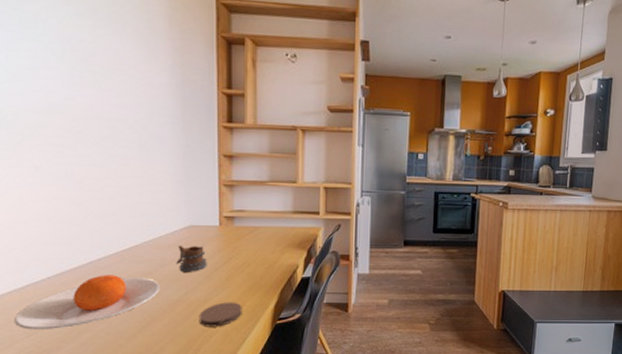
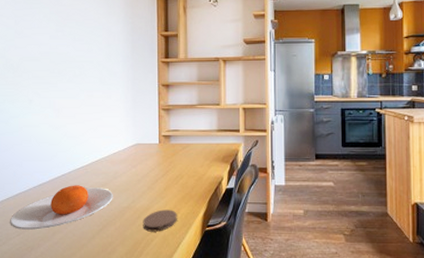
mug: present [176,245,207,272] -> none [126,160,150,183]

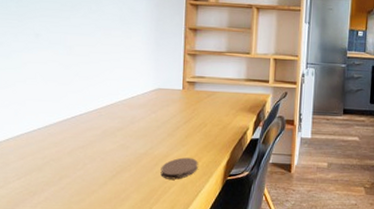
plate: present [10,185,113,230] -> none [9,128,129,174]

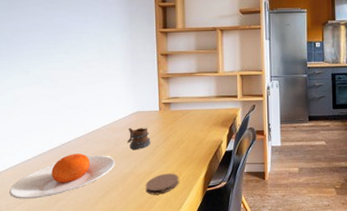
plate: none [9,128,129,174] -> present [9,153,115,199]
mug: none [144,105,171,130] -> present [127,127,151,150]

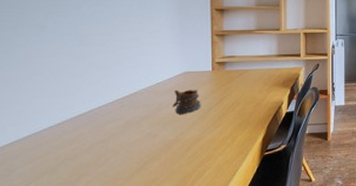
plate: present [9,153,115,199] -> none [15,120,157,178]
coaster: present [145,173,179,195] -> none [193,138,233,163]

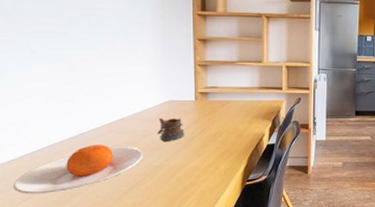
plate: none [15,120,157,178] -> present [13,145,143,194]

